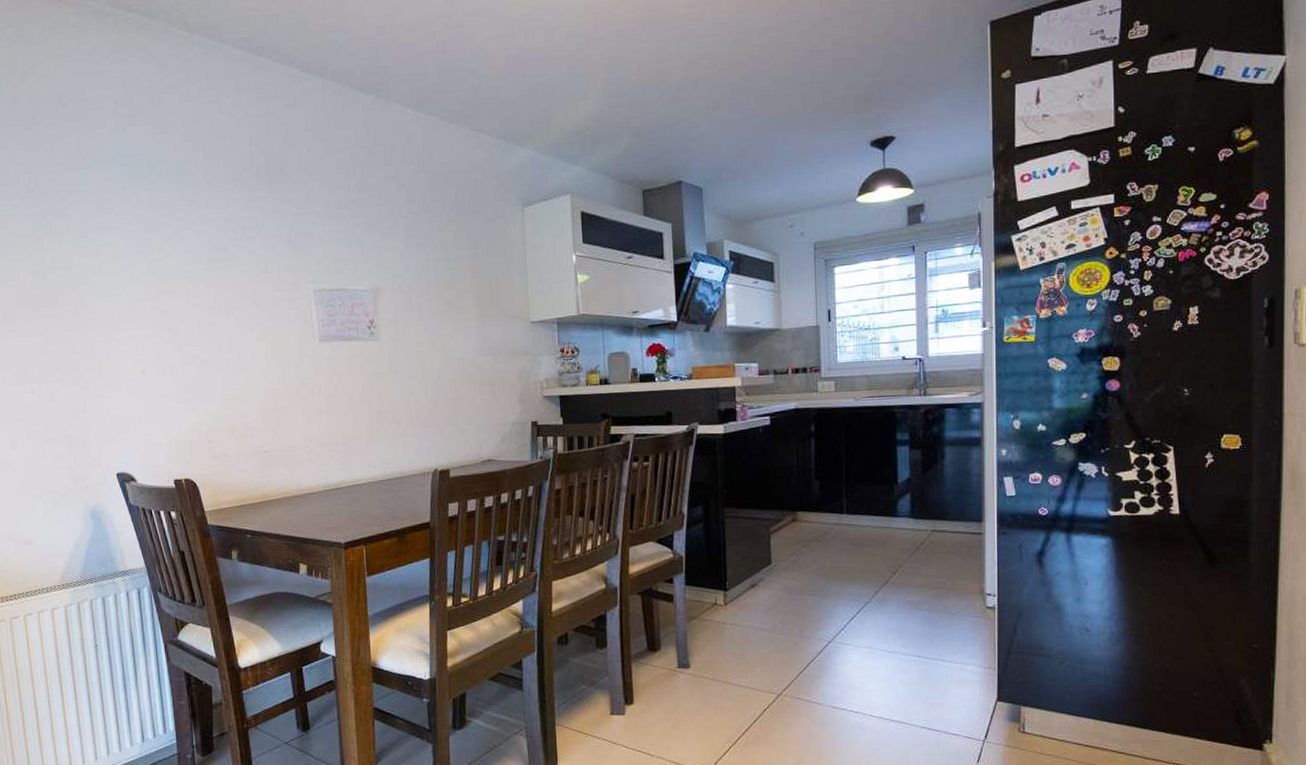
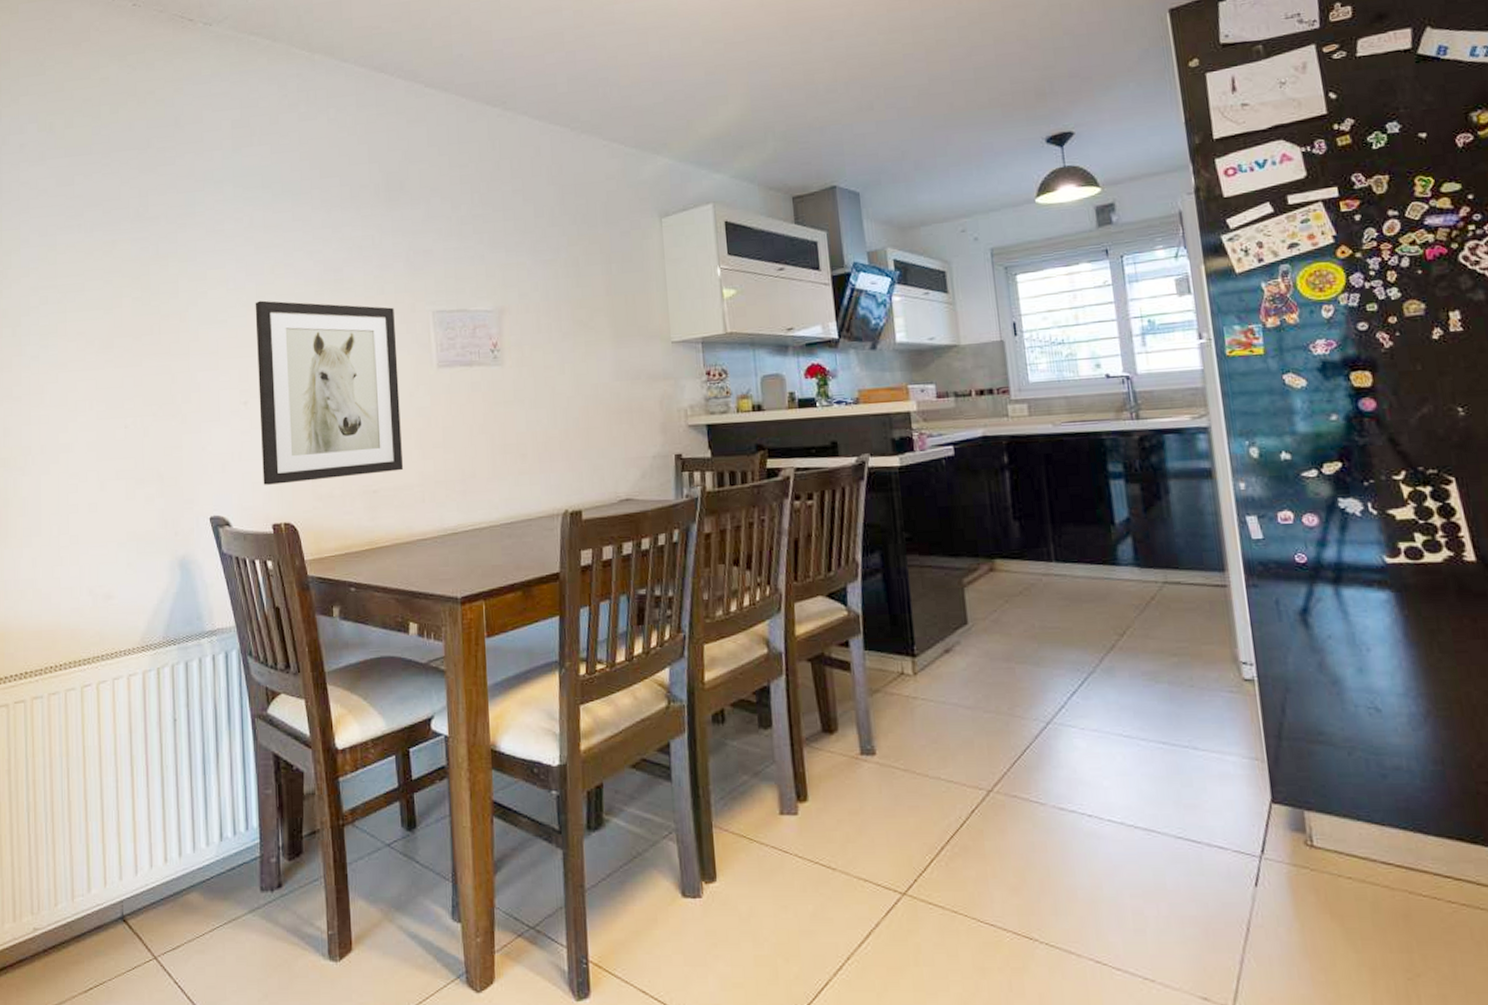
wall art: none [147,276,290,445] -> present [255,300,403,485]

